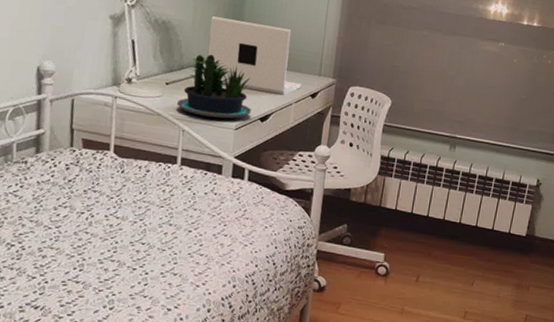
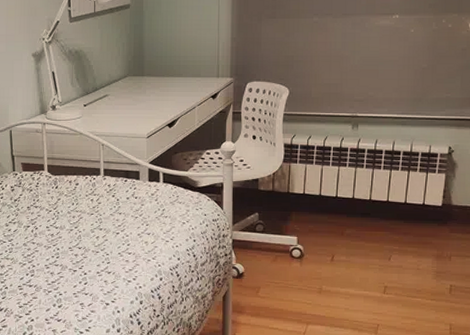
potted plant: present [177,54,251,119] -> none [95,73,159,130]
laptop: present [207,16,301,95] -> none [115,39,202,100]

